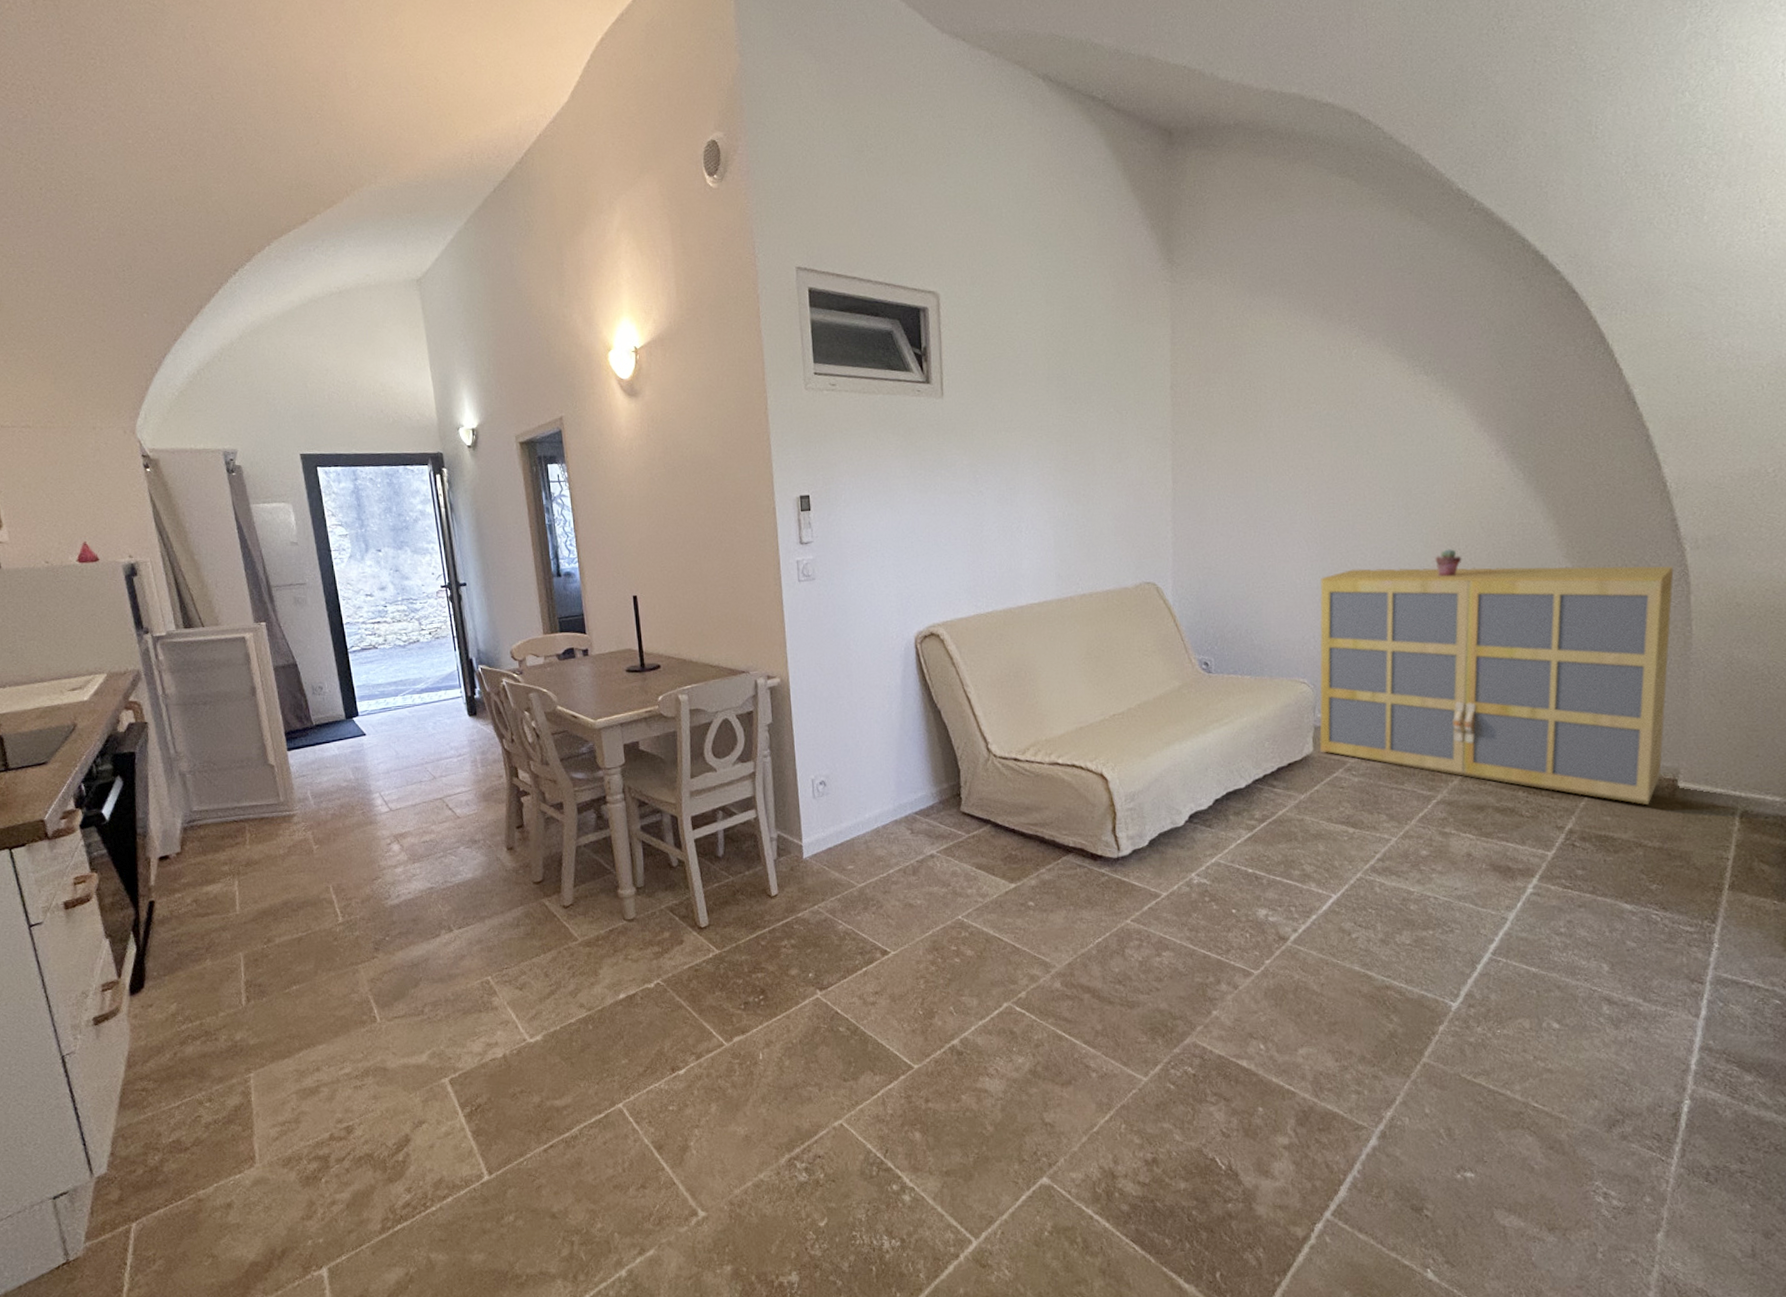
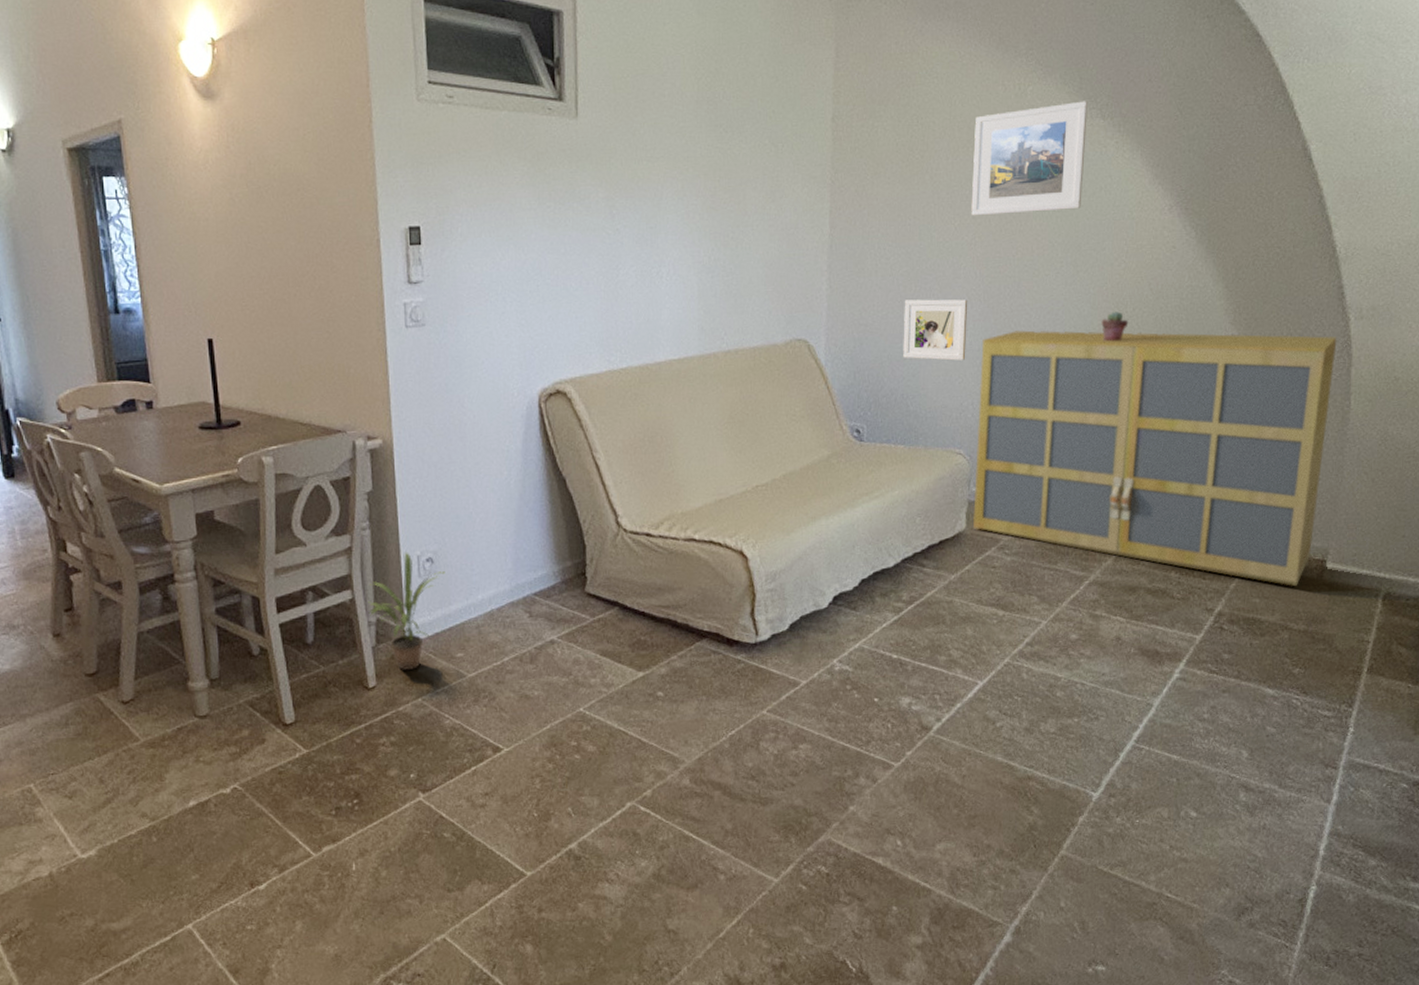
potted plant: none [770,776,836,881] -> present [368,552,445,670]
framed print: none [1245,542,1306,598] -> present [903,299,968,361]
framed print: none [1304,359,1412,467] -> present [971,101,1089,216]

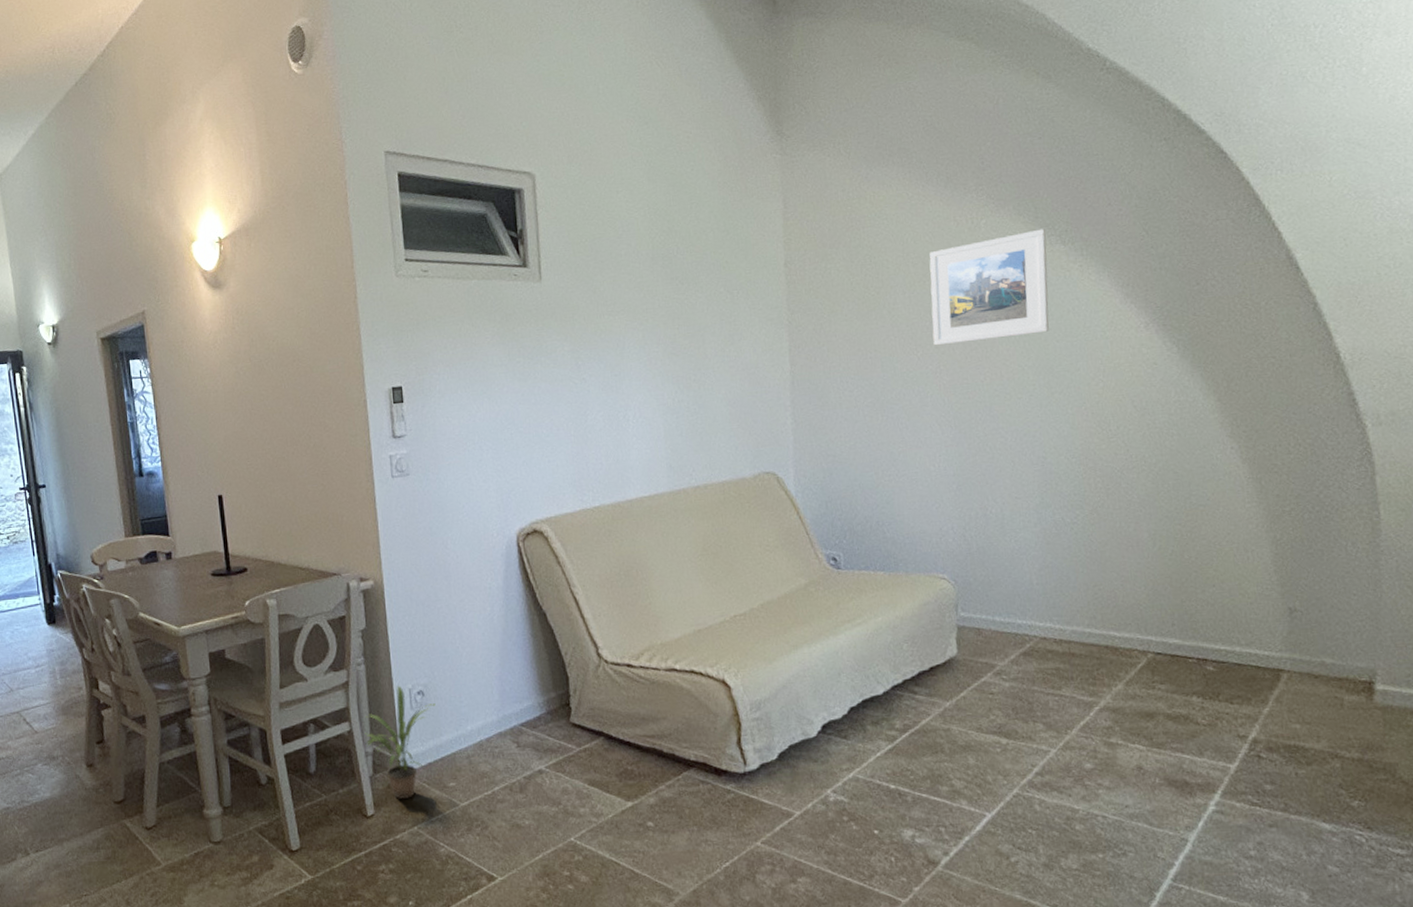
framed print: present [903,299,968,361] -> none [872,426,941,487]
cabinet: present [973,330,1337,586] -> none [957,444,1356,710]
potted succulent: present [1101,311,1129,342] -> none [1083,430,1114,461]

